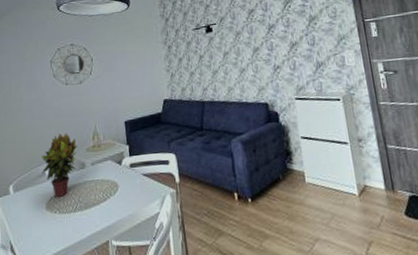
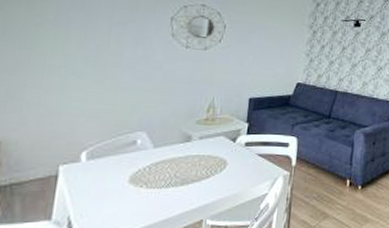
potted plant: present [41,133,78,197] -> none [131,100,187,170]

